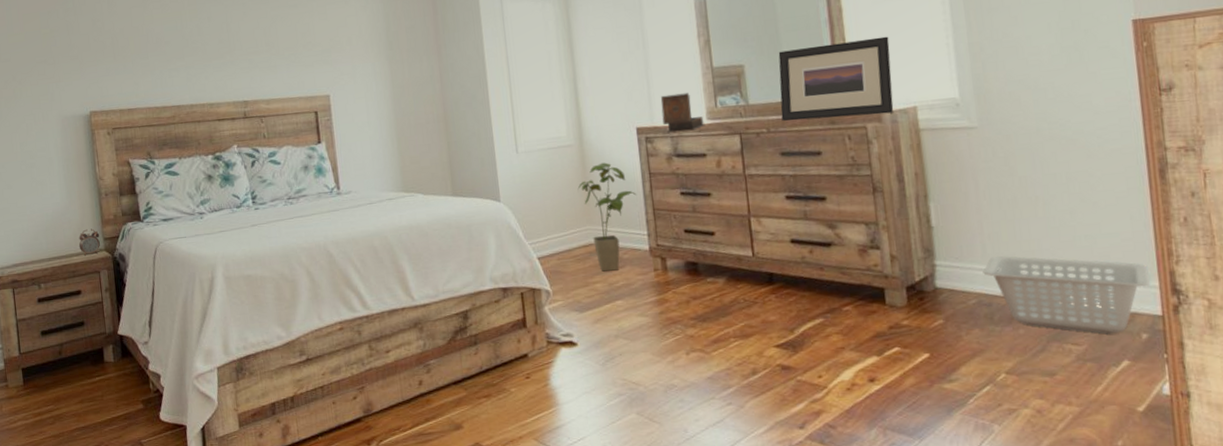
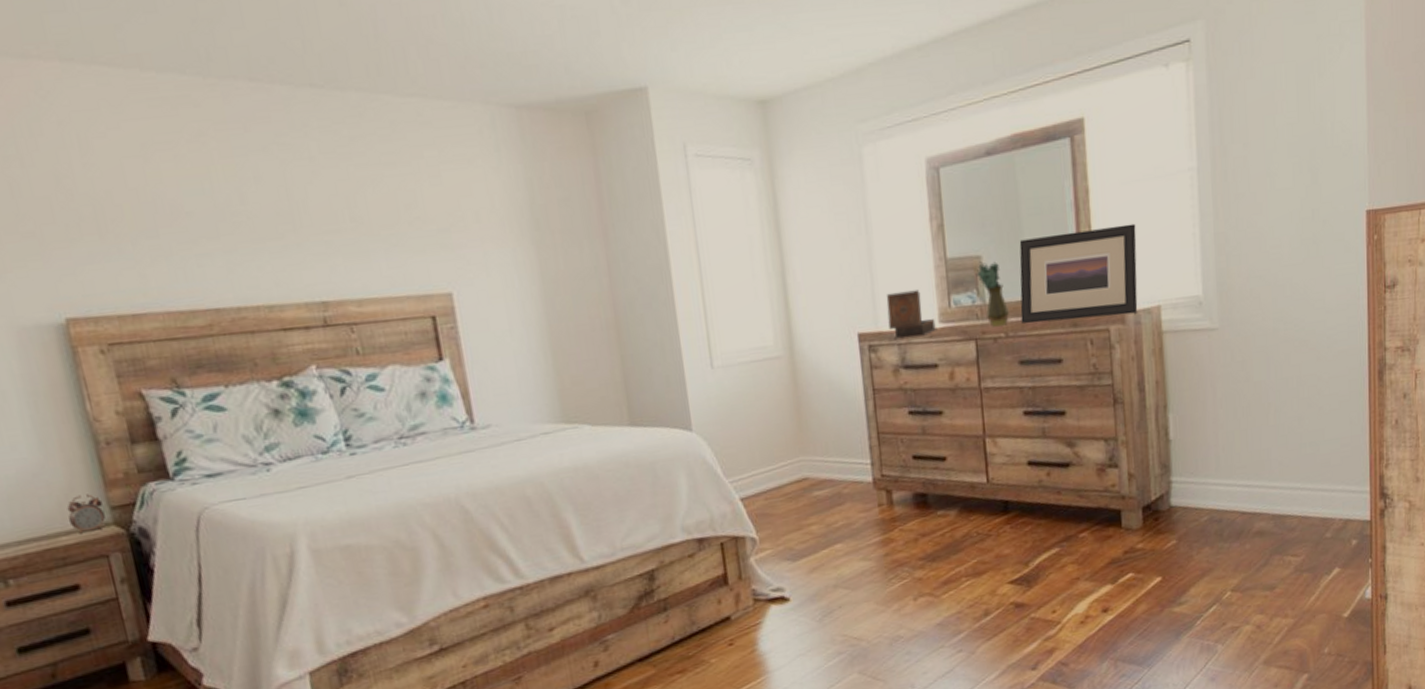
house plant: present [577,162,636,272] -> none [788,377,857,511]
vase: none [739,69,771,124] -> present [976,261,1010,327]
laundry basket: present [983,256,1150,334] -> none [1216,468,1362,543]

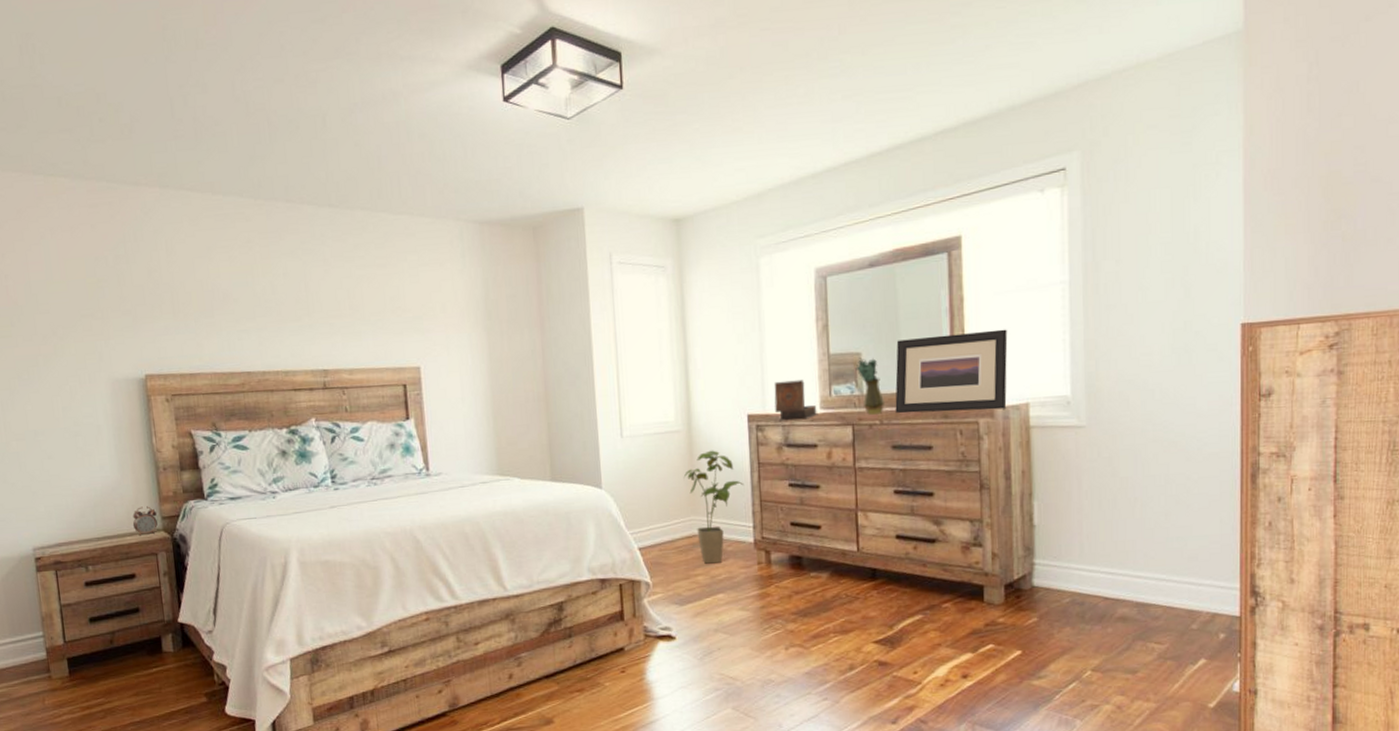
house plant: none [788,377,857,511] -> present [683,450,743,564]

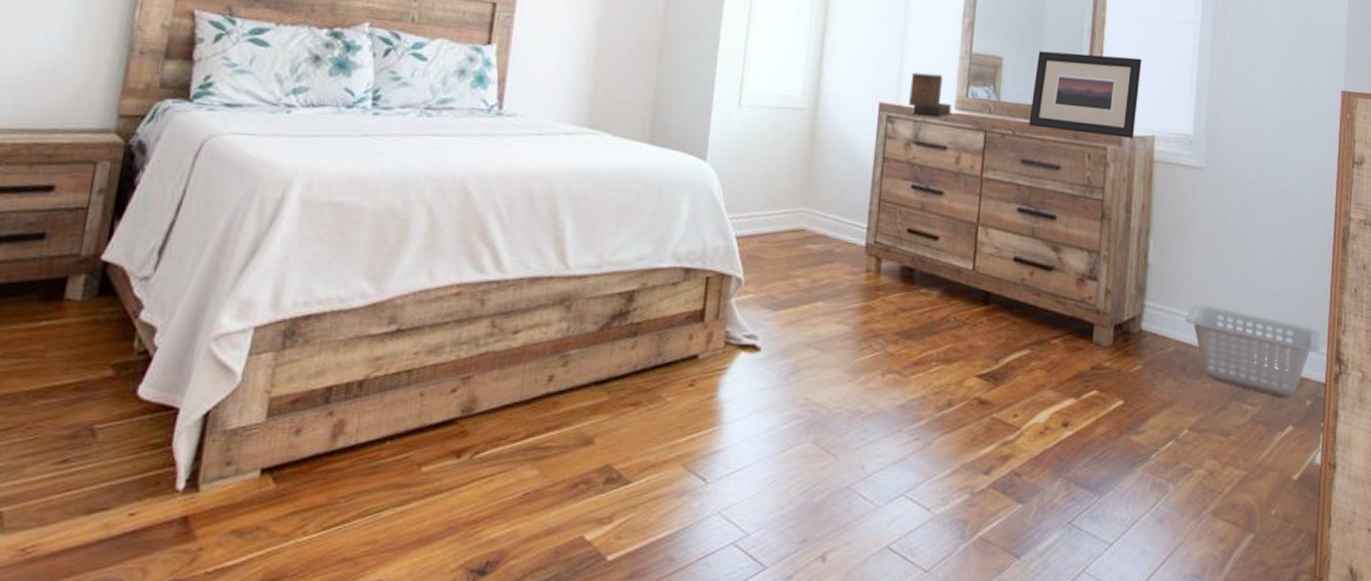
alarm clock: present [132,506,158,536] -> none [70,96,114,137]
house plant: present [683,450,743,564] -> none [800,135,864,265]
vase: present [855,358,886,415] -> none [995,62,1020,124]
laundry basket: none [1079,556,1232,634] -> present [1185,304,1321,398]

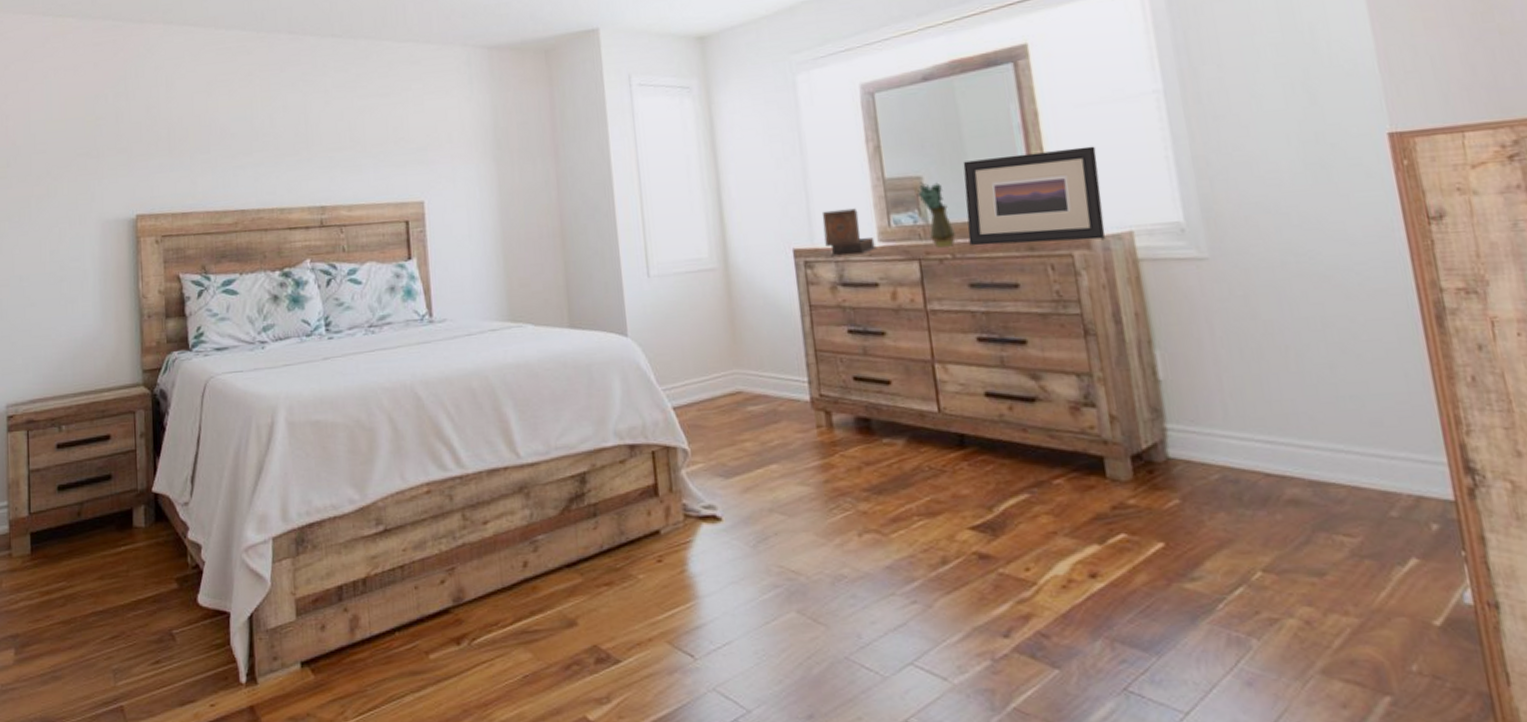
vase: none [995,62,1020,124] -> present [916,182,957,248]
laundry basket: present [1185,304,1321,398] -> none [1225,419,1436,523]

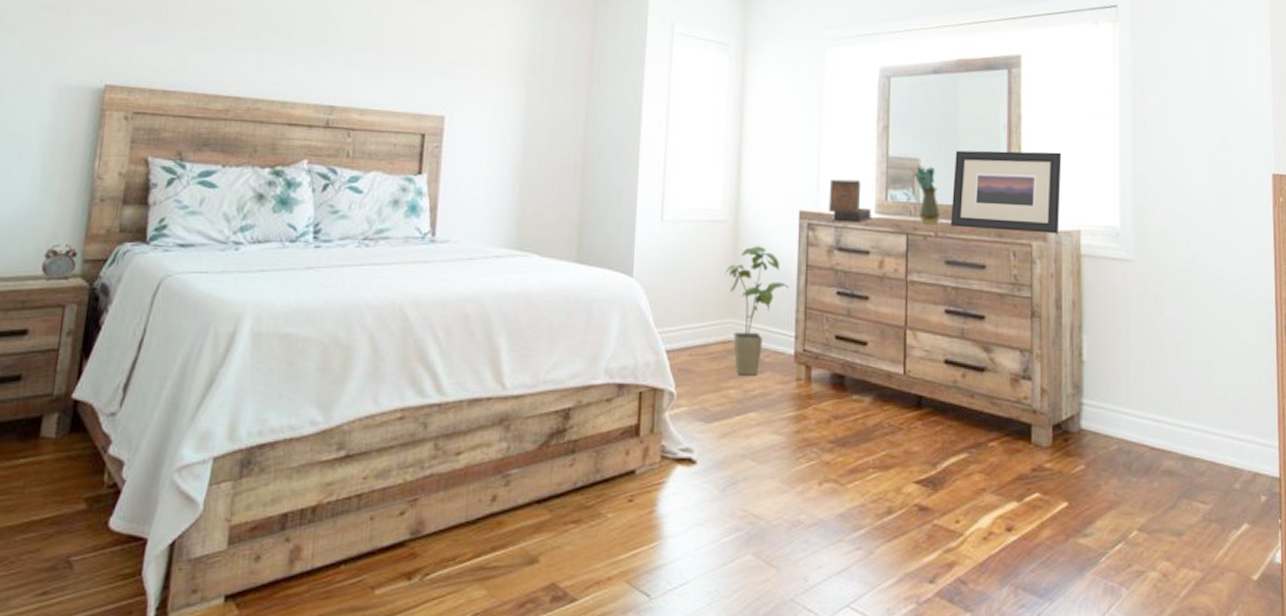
alarm clock: none [111,358,138,392] -> present [40,244,78,281]
house plant: none [722,291,793,427] -> present [724,246,789,376]

